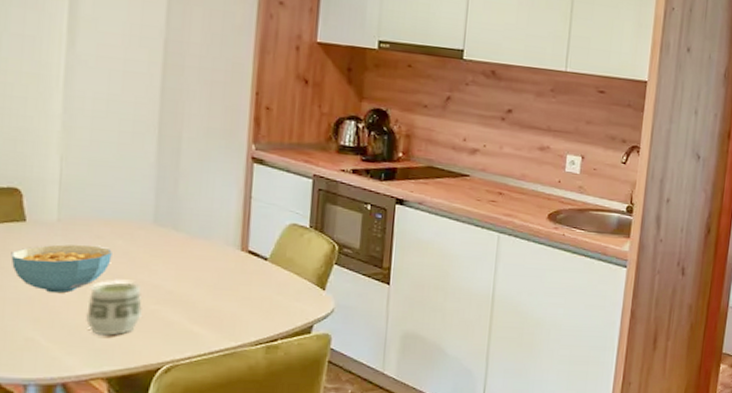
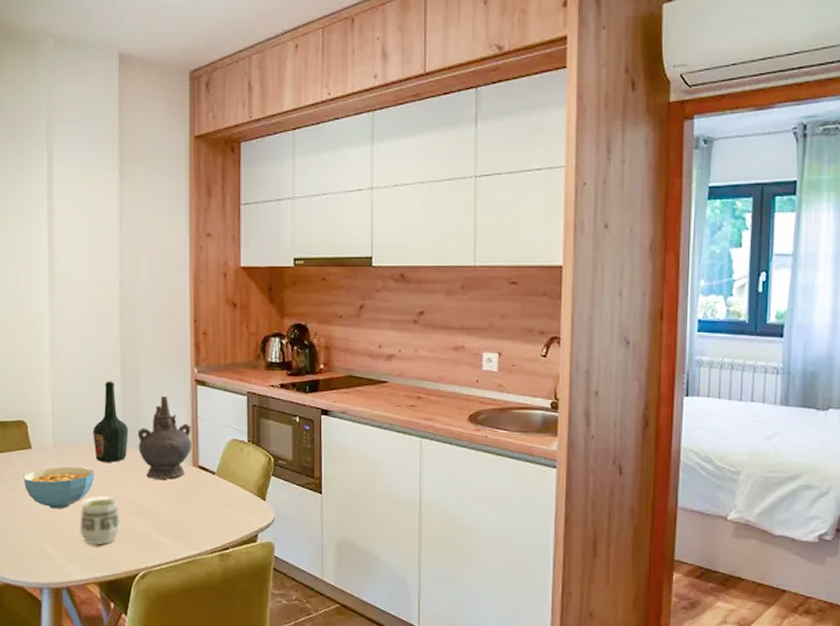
bottle: none [113,150,162,242] -> present [93,381,128,462]
ceremonial vessel: none [173,172,243,264] -> present [137,396,193,479]

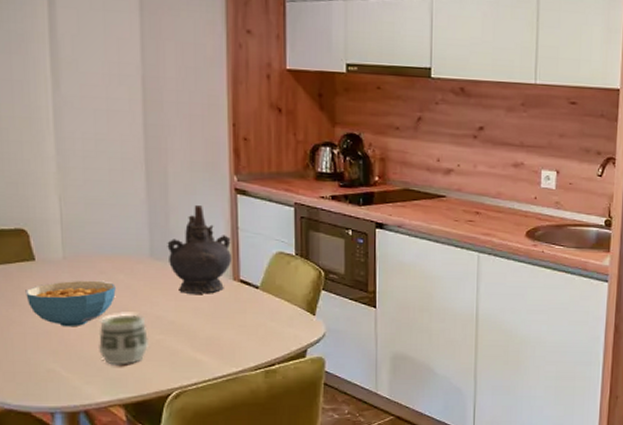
bottle: present [93,381,128,462] -> none [112,187,156,276]

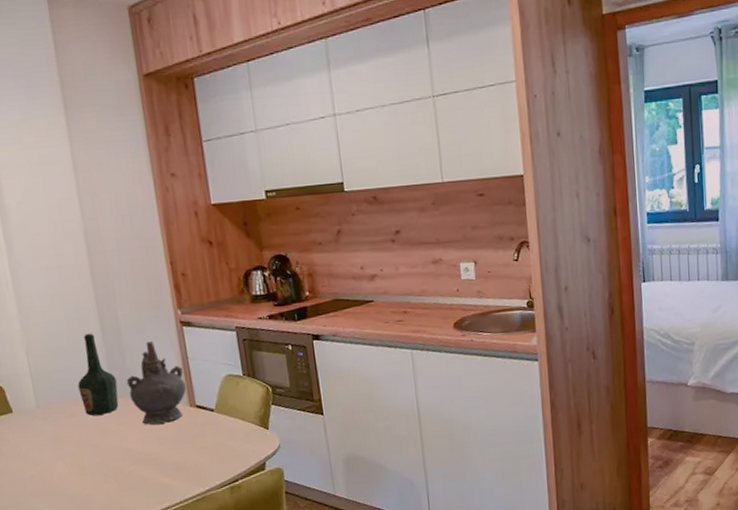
cereal bowl: present [25,281,116,327] -> none [8,423,88,470]
cup: present [99,314,148,365] -> none [77,450,123,500]
bottle: none [112,187,156,276] -> present [77,333,119,416]

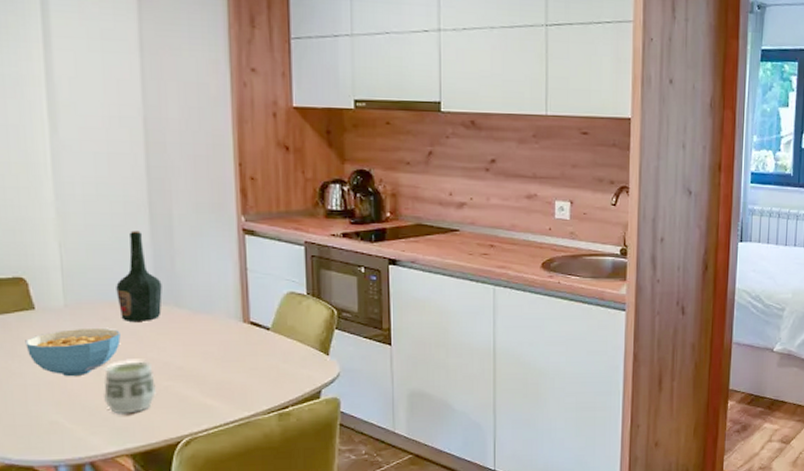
cereal bowl: none [8,423,88,470] -> present [25,329,121,377]
cup: none [77,450,123,500] -> present [104,361,156,414]
ceremonial vessel: present [126,341,187,425] -> none [173,247,242,338]

